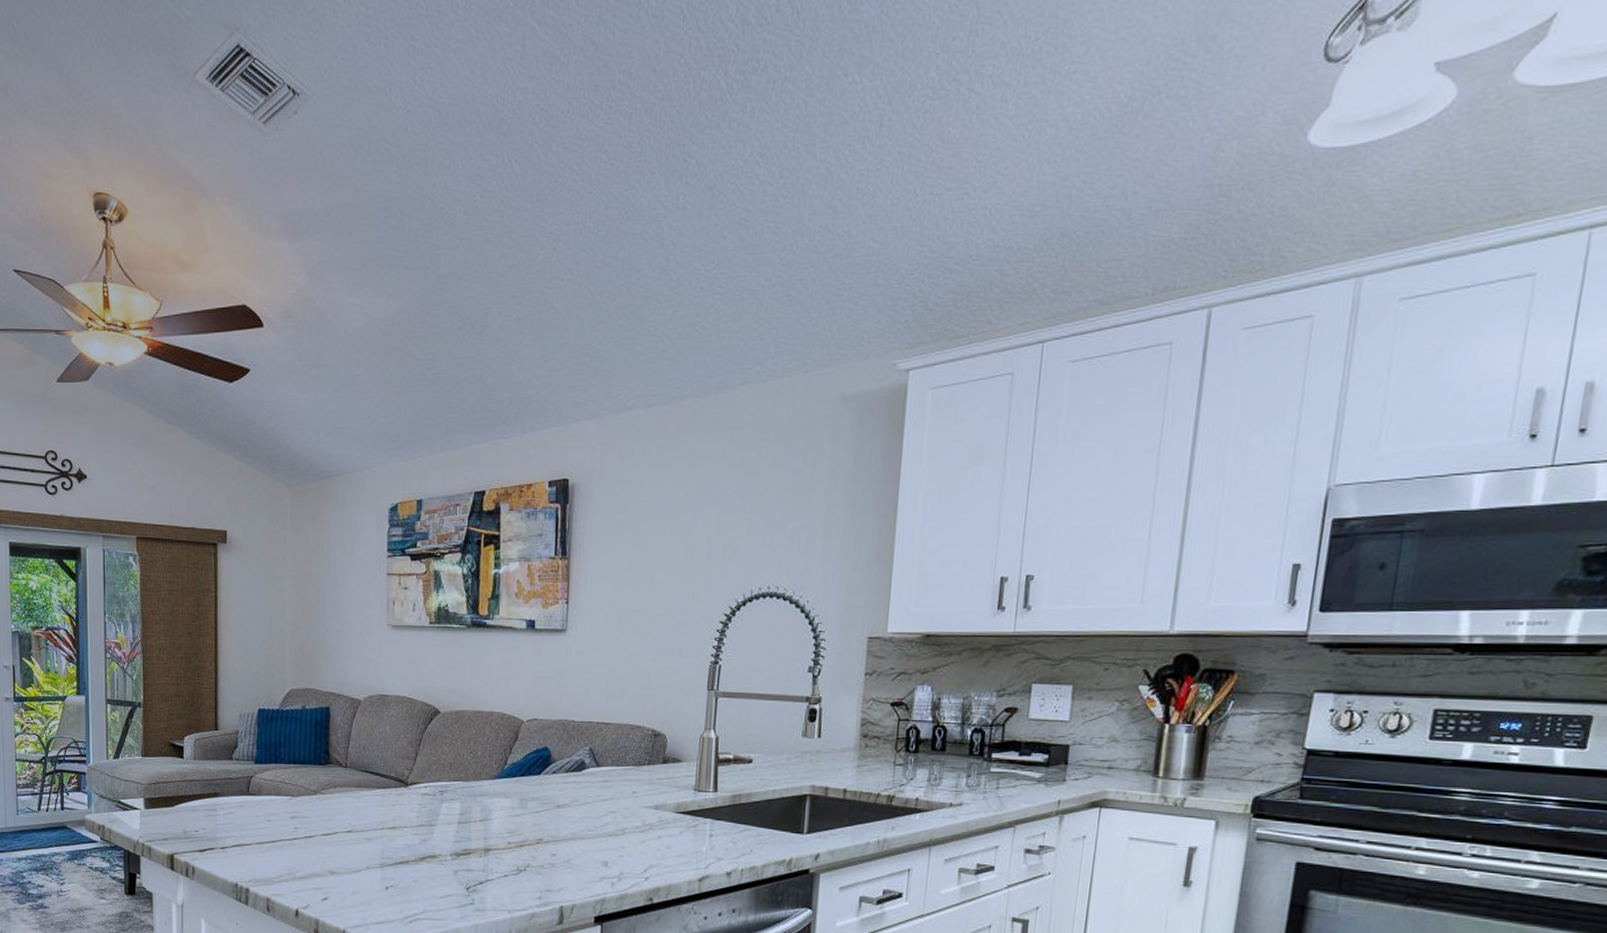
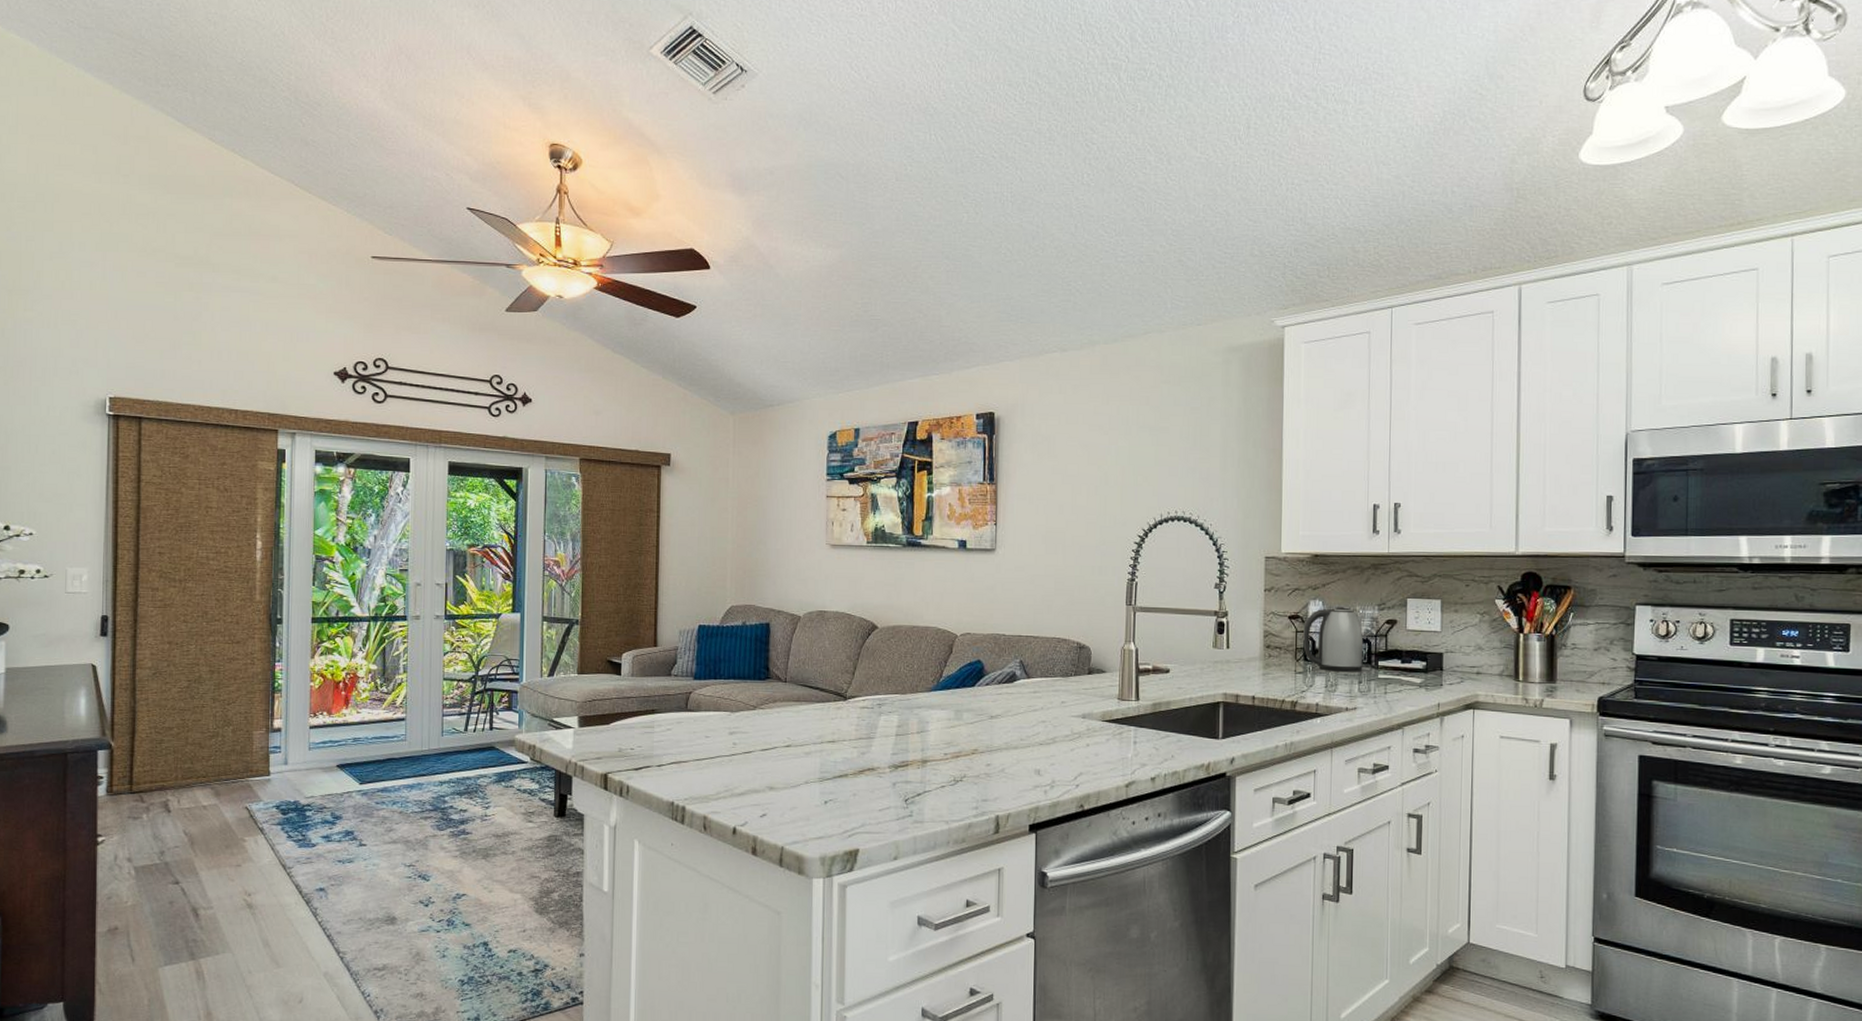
kettle: none [905,693,978,766] -> present [1303,607,1364,673]

